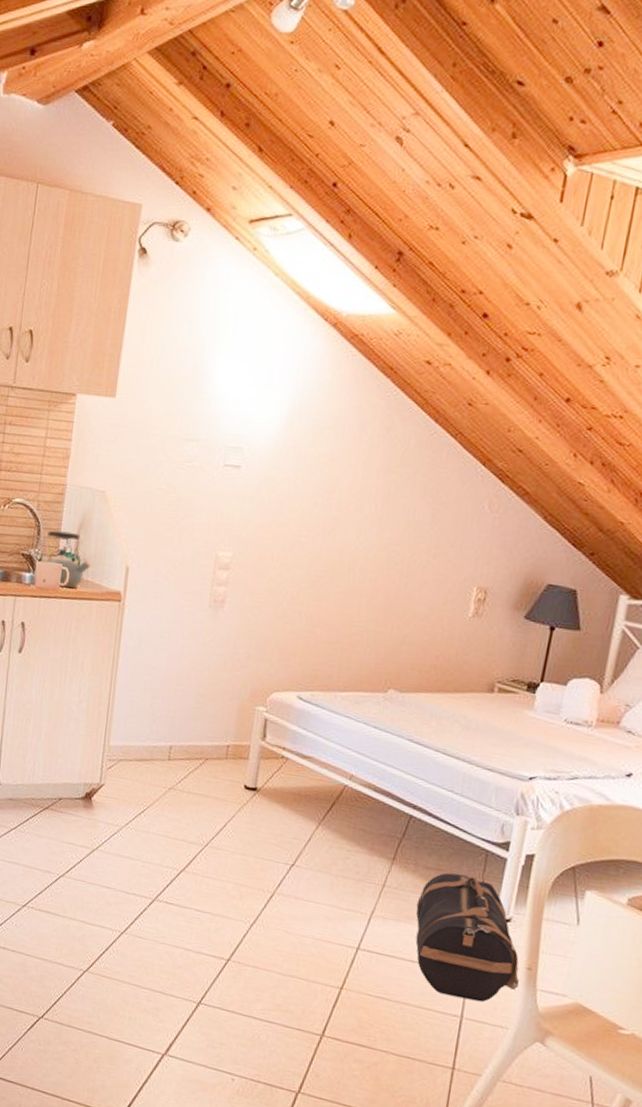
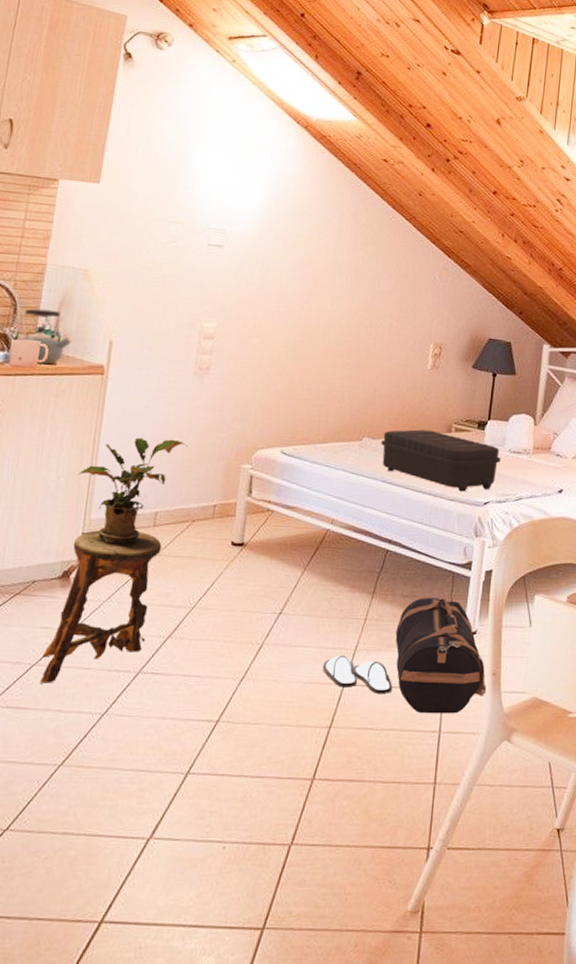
plant: none [67,668,203,895] -> present [40,437,189,683]
slippers: none [336,917,410,967] -> present [323,655,392,693]
suitcase: none [409,684,554,763] -> present [381,429,501,492]

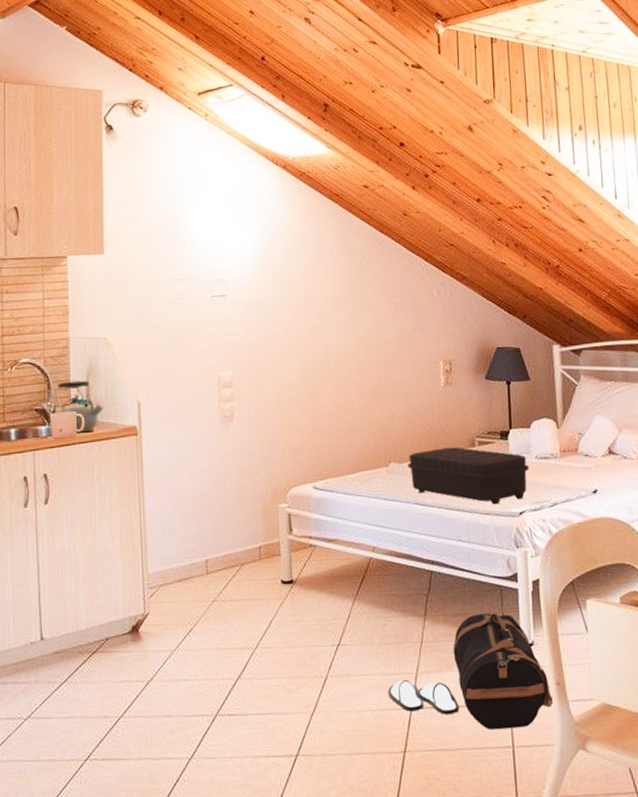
plant: present [40,437,189,683] -> none [126,488,226,734]

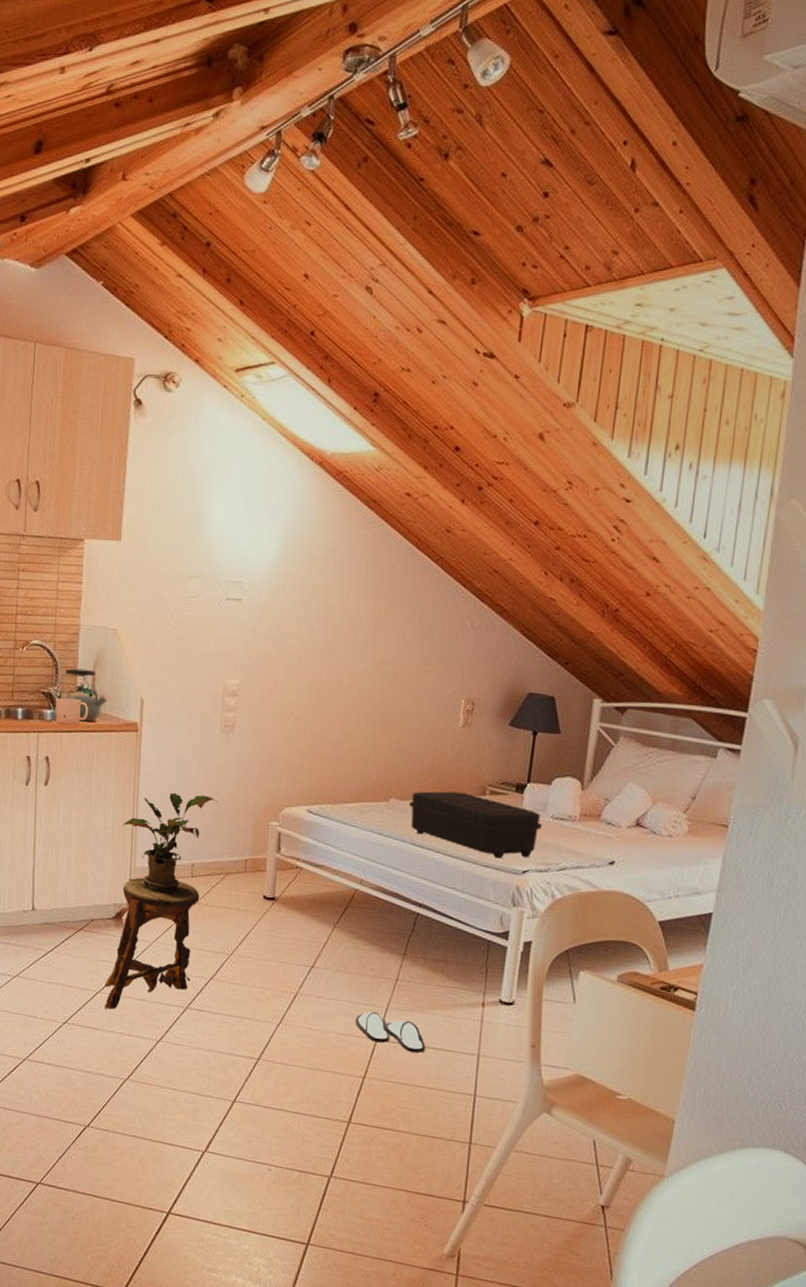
plant: none [126,488,226,734] -> present [104,792,219,1009]
duffel bag: present [453,611,553,730] -> none [427,962,524,1080]

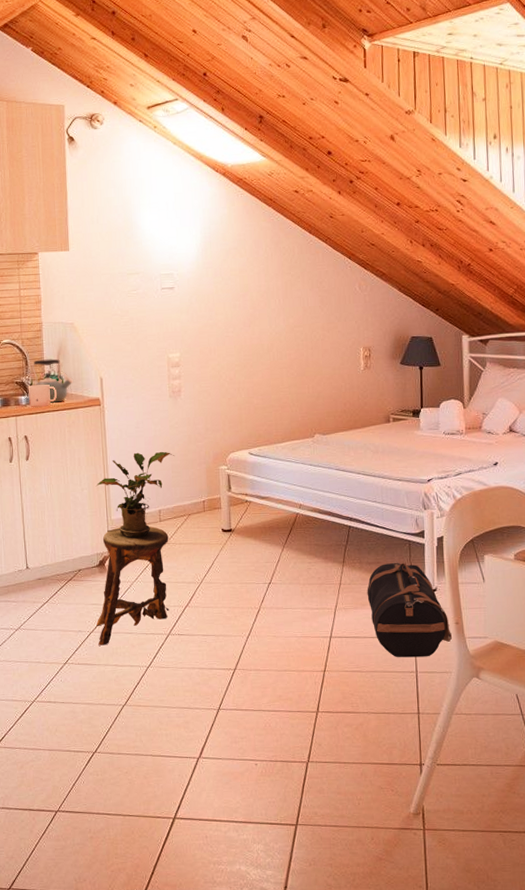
slippers: present [356,1011,425,1053] -> none [311,613,371,643]
suitcase: present [409,791,542,859] -> none [331,422,437,472]
duffel bag: none [427,962,524,1080] -> present [367,561,452,658]

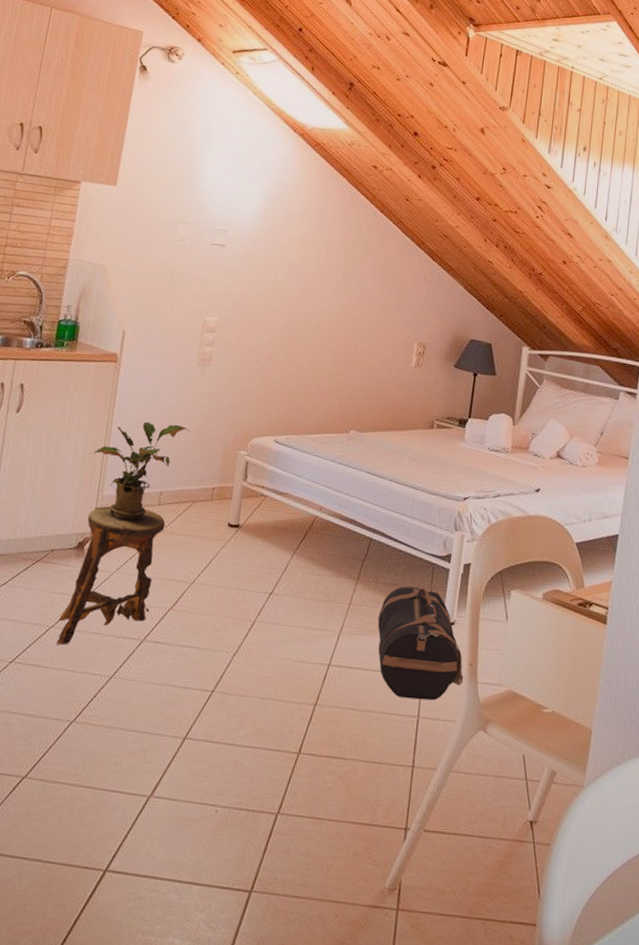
mug: present [28,384,58,408] -> none [34,326,70,355]
kettle: present [32,359,74,403] -> none [44,299,92,352]

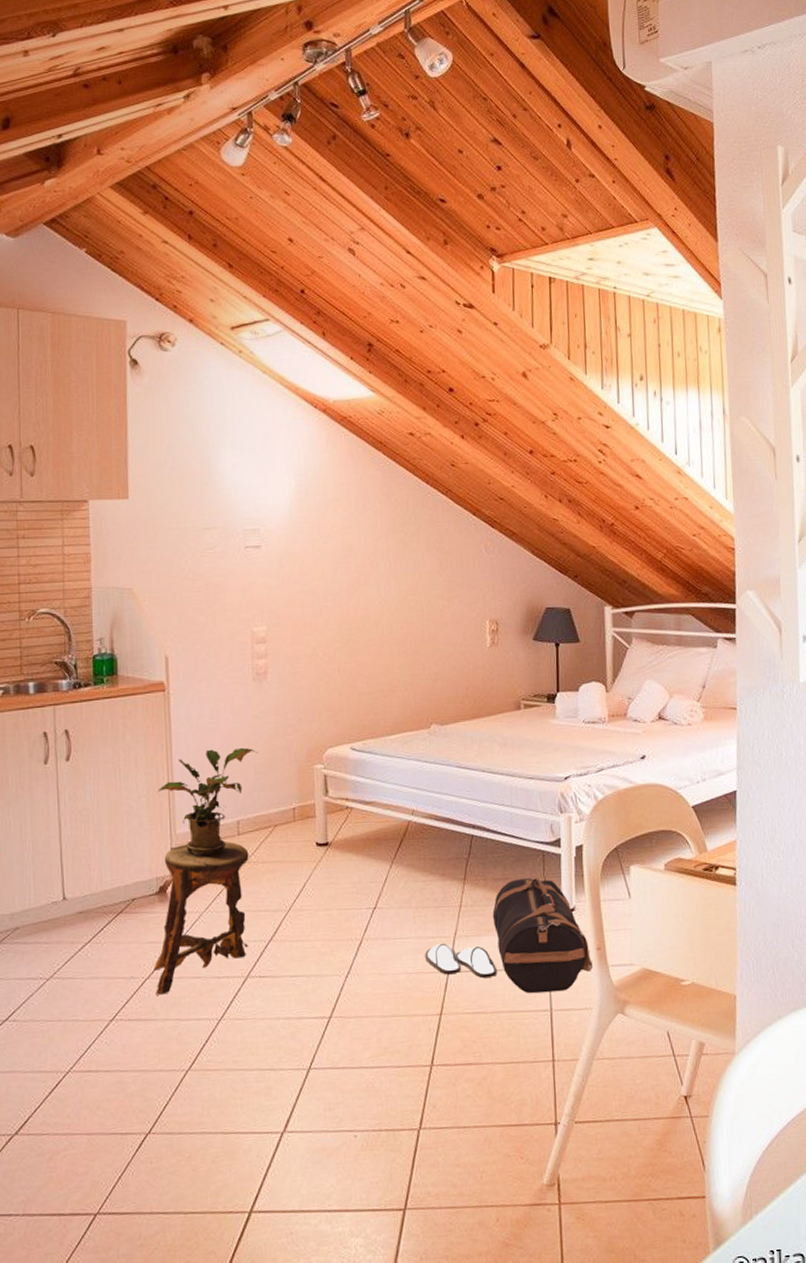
slippers: none [310,636,374,676] -> present [425,943,497,978]

